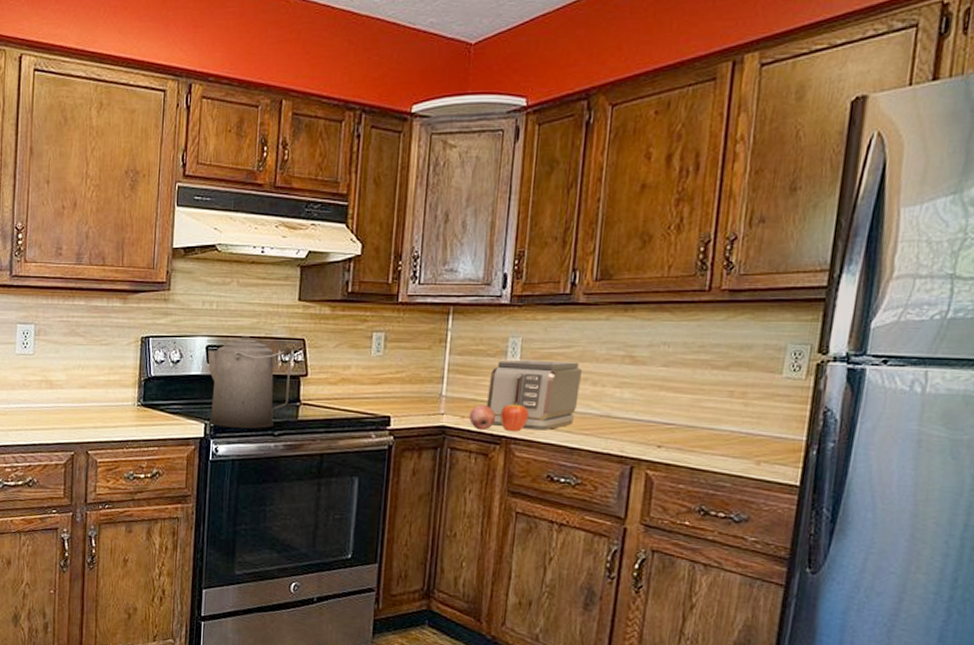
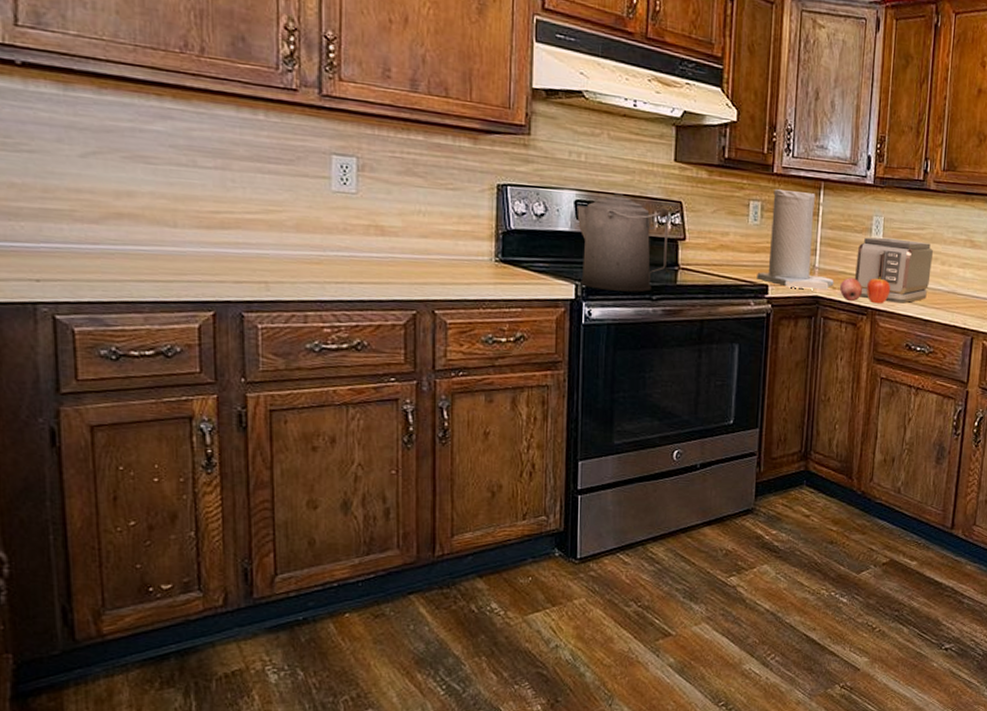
paper towel: none [378,318,463,420] -> present [756,189,834,290]

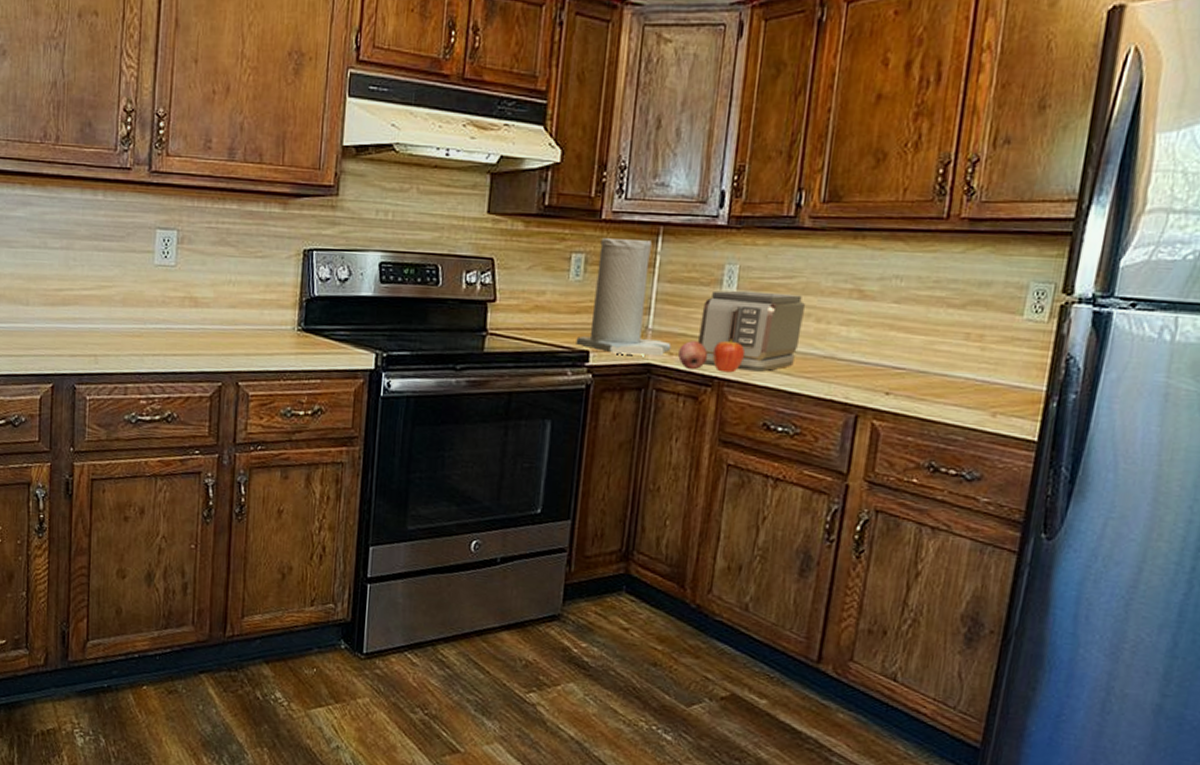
cooking pot: present [577,193,670,293] -> none [380,252,480,362]

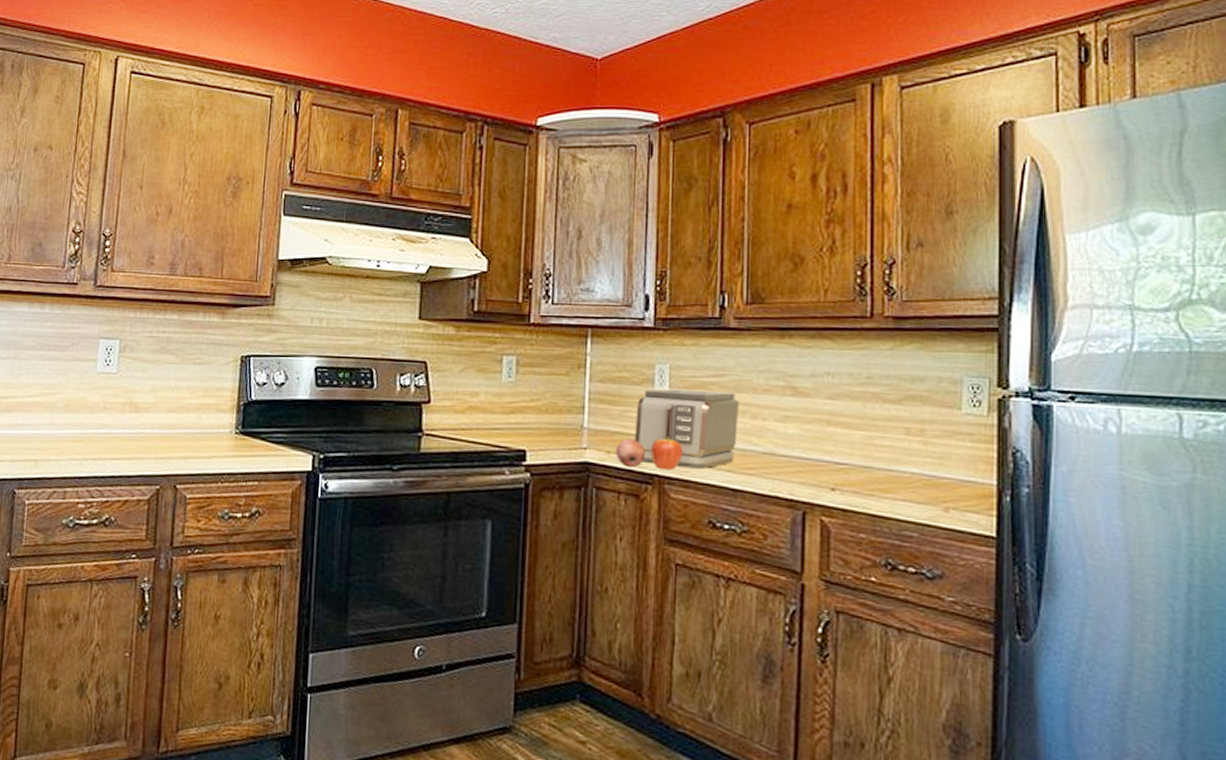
paper towel: present [576,238,672,357] -> none [512,341,608,455]

